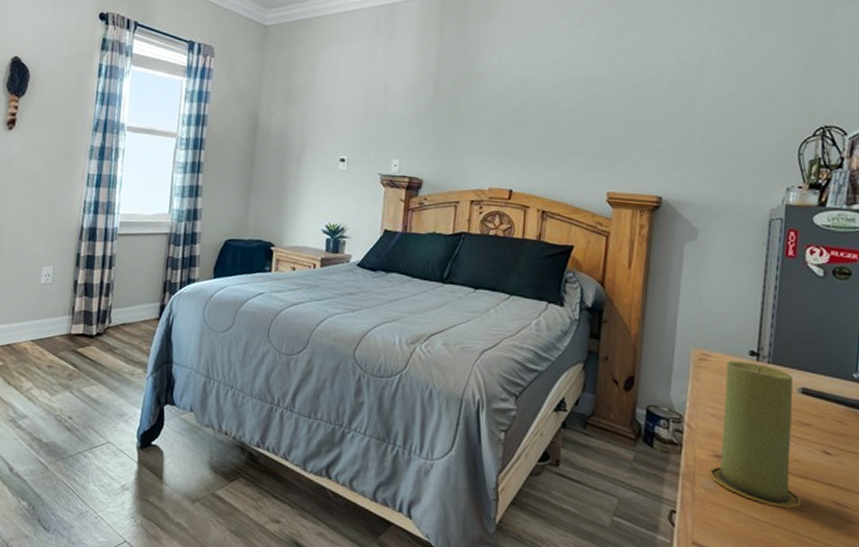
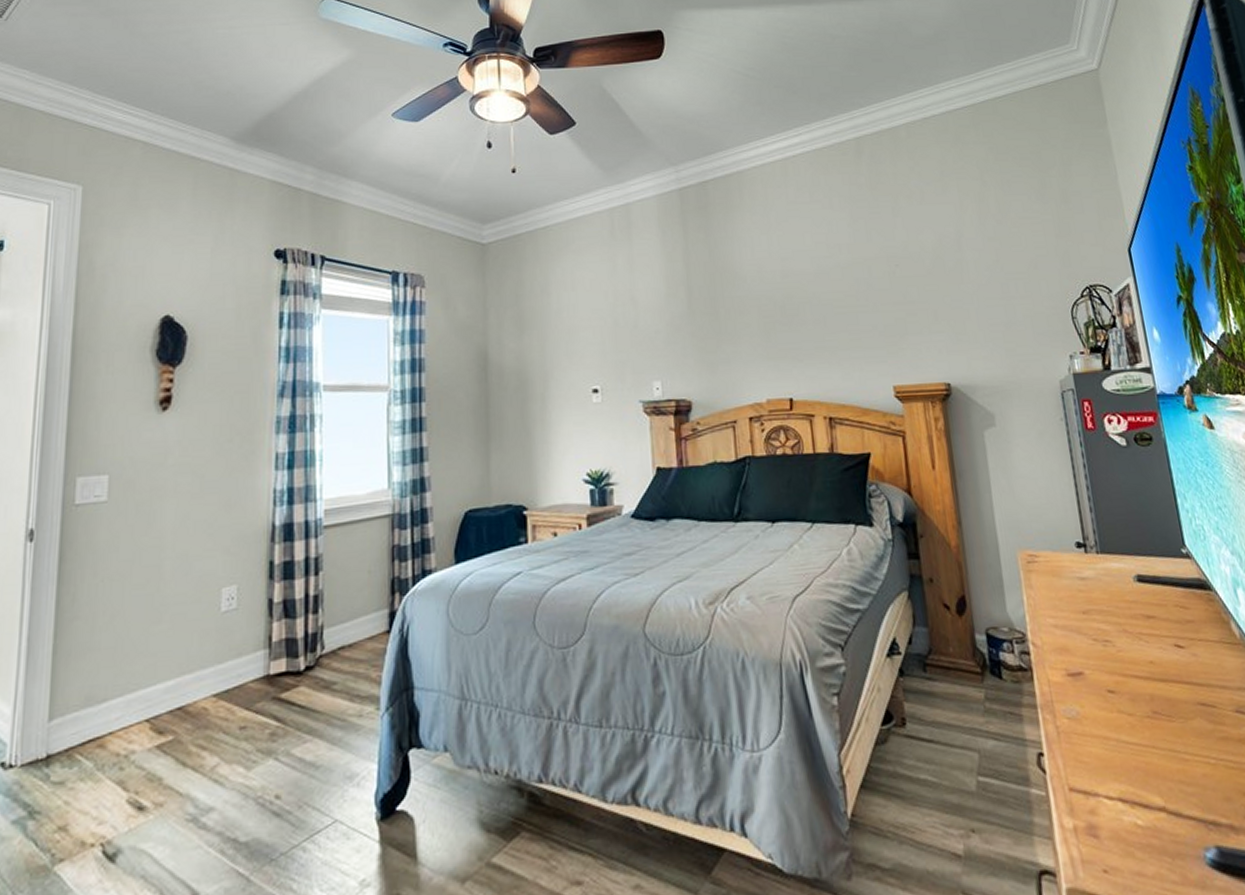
candle: present [708,360,801,509] -> none [1056,556,1169,723]

